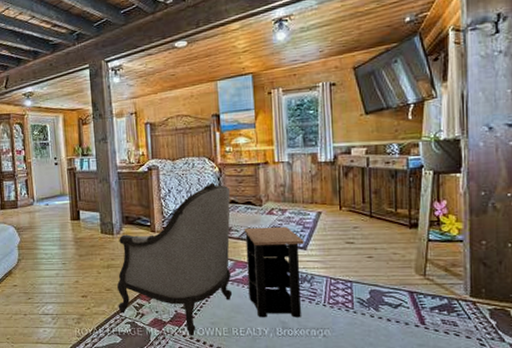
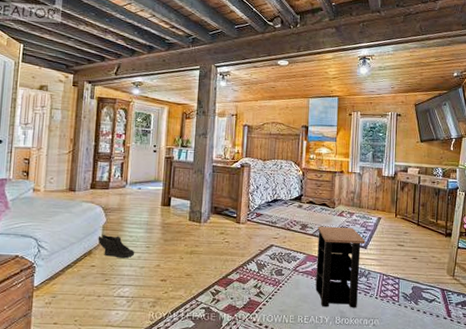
sneaker: none [15,253,53,277] -> present [98,234,135,259]
armchair: present [117,182,233,335] -> none [195,184,309,322]

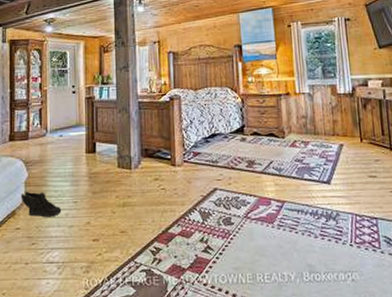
side table: present [315,226,366,308] -> none [267,159,328,261]

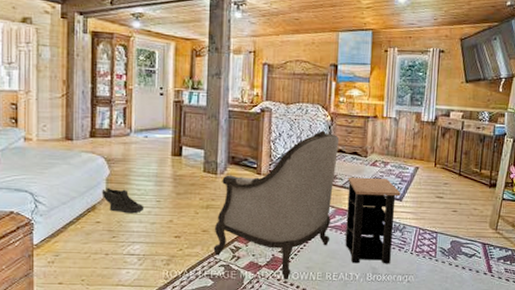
armchair: none [133,113,257,284] -> present [213,130,339,279]
side table: none [267,159,328,261] -> present [345,177,401,264]

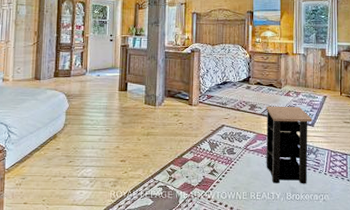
sneaker: present [101,187,144,214] -> none [62,119,96,141]
armchair: present [213,130,339,279] -> none [153,66,256,199]

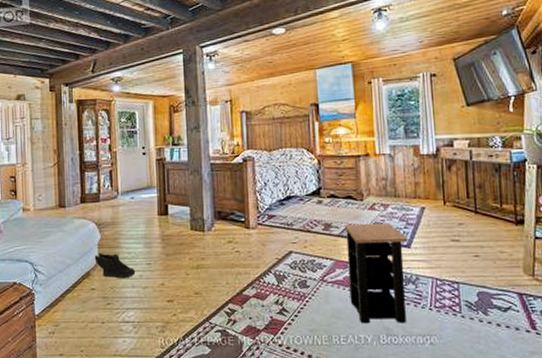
sneaker: none [62,119,96,141] -> present [94,252,136,279]

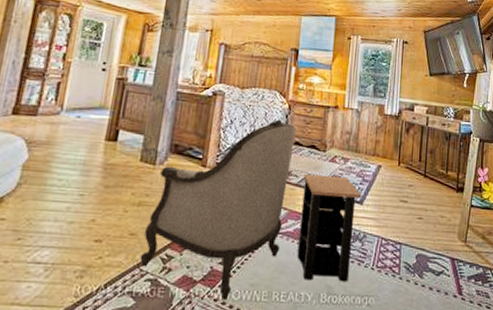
sneaker: present [94,252,136,279] -> none [13,175,64,210]
armchair: none [207,175,333,345] -> present [140,119,296,300]

